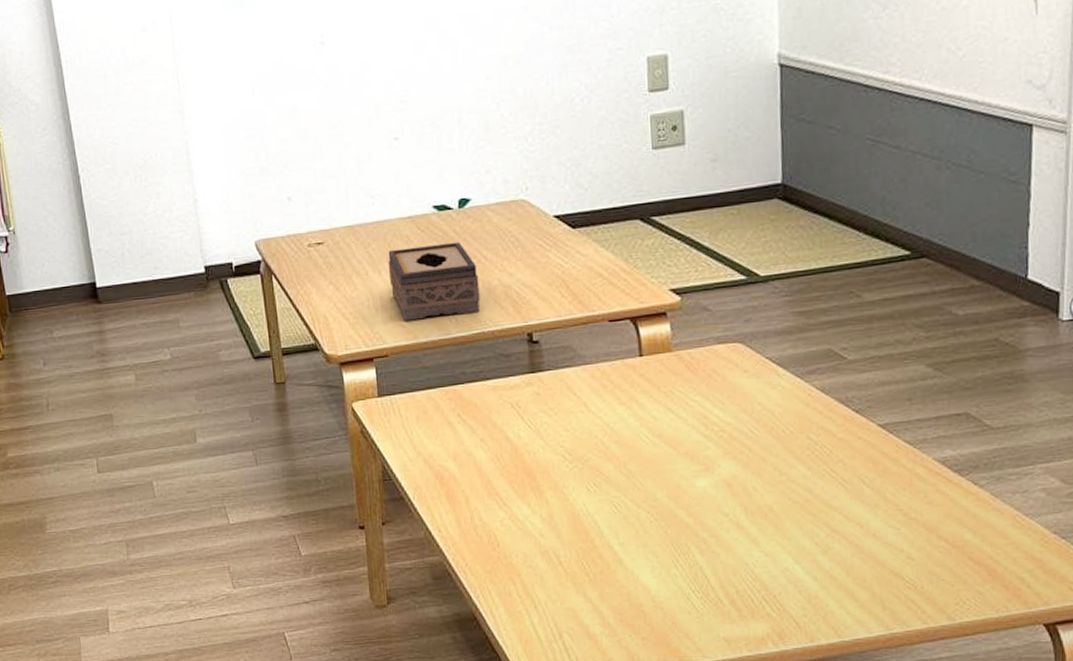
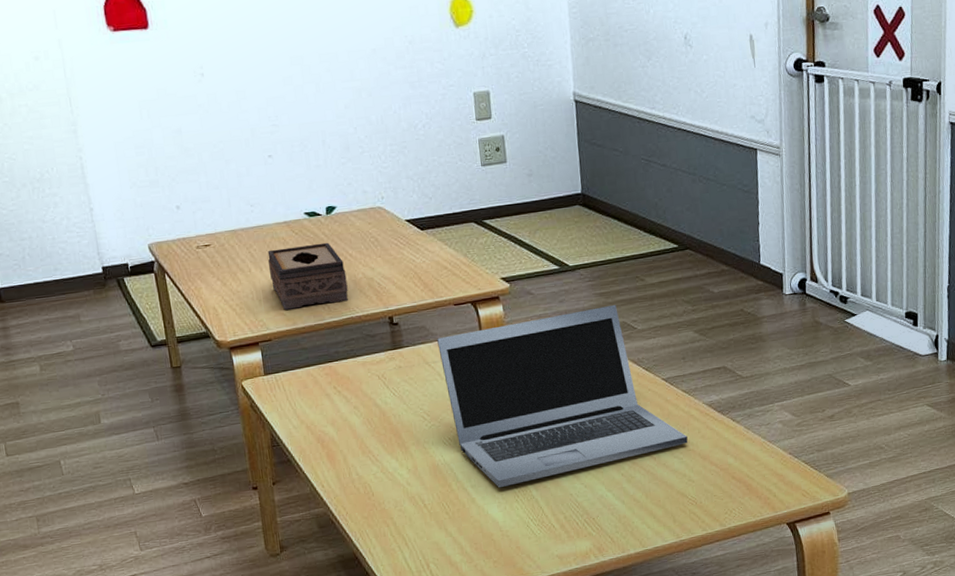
laptop: none [585,326,909,549] -> present [437,304,688,488]

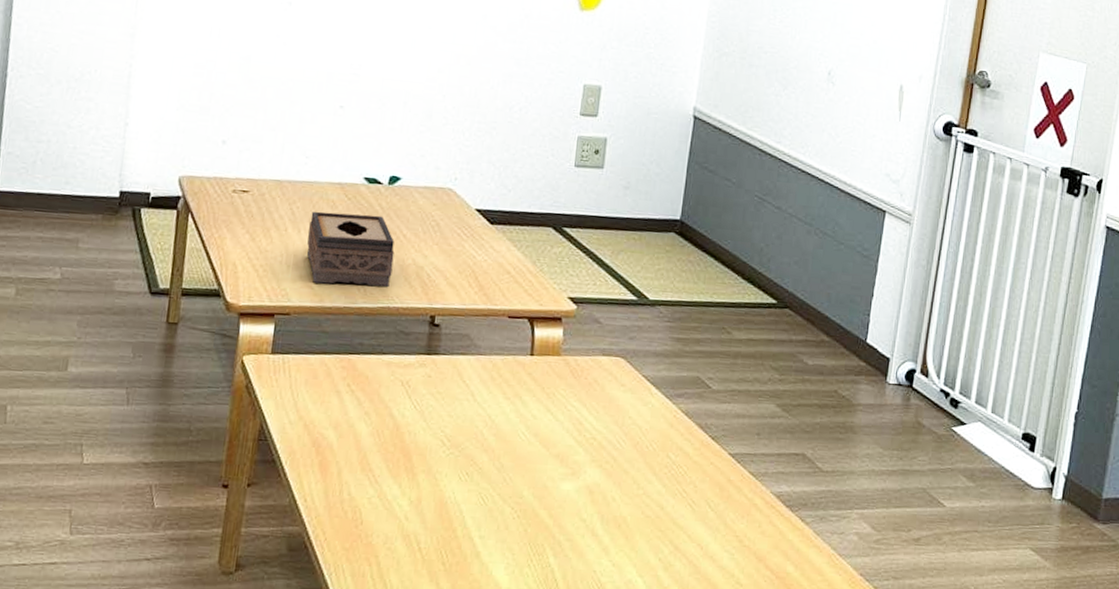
laptop: present [437,304,688,488] -> none [476,351,745,546]

